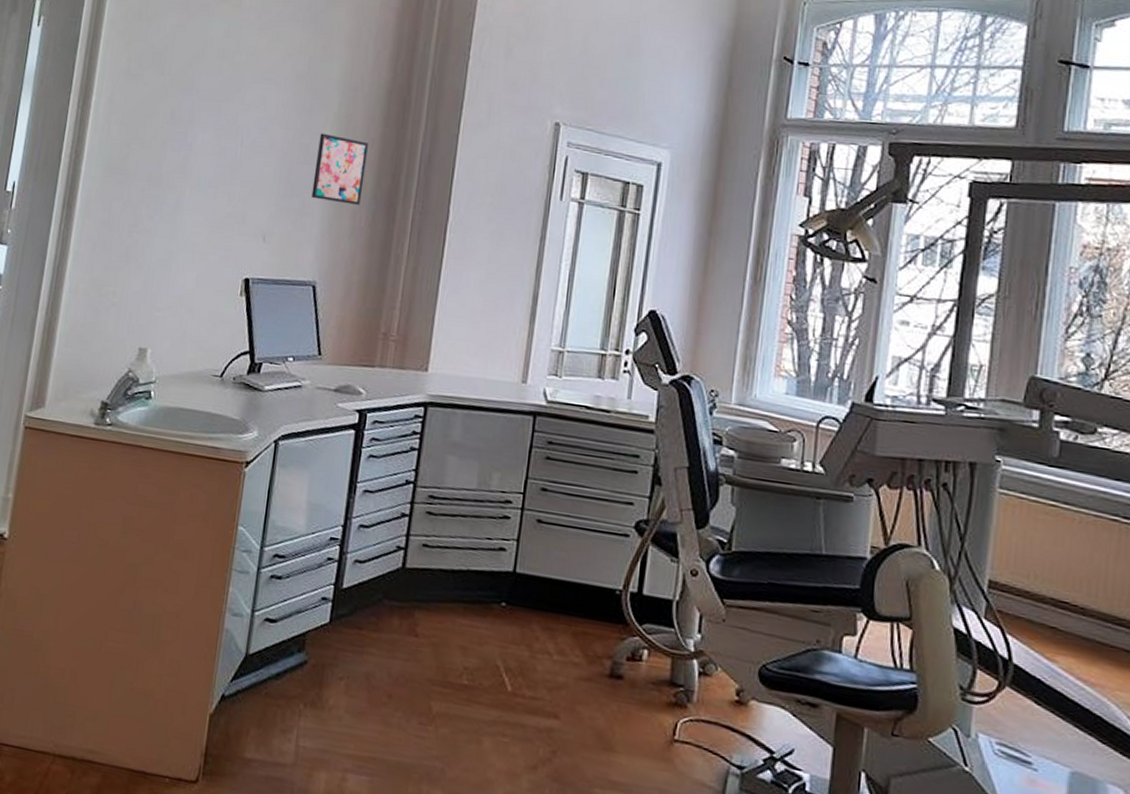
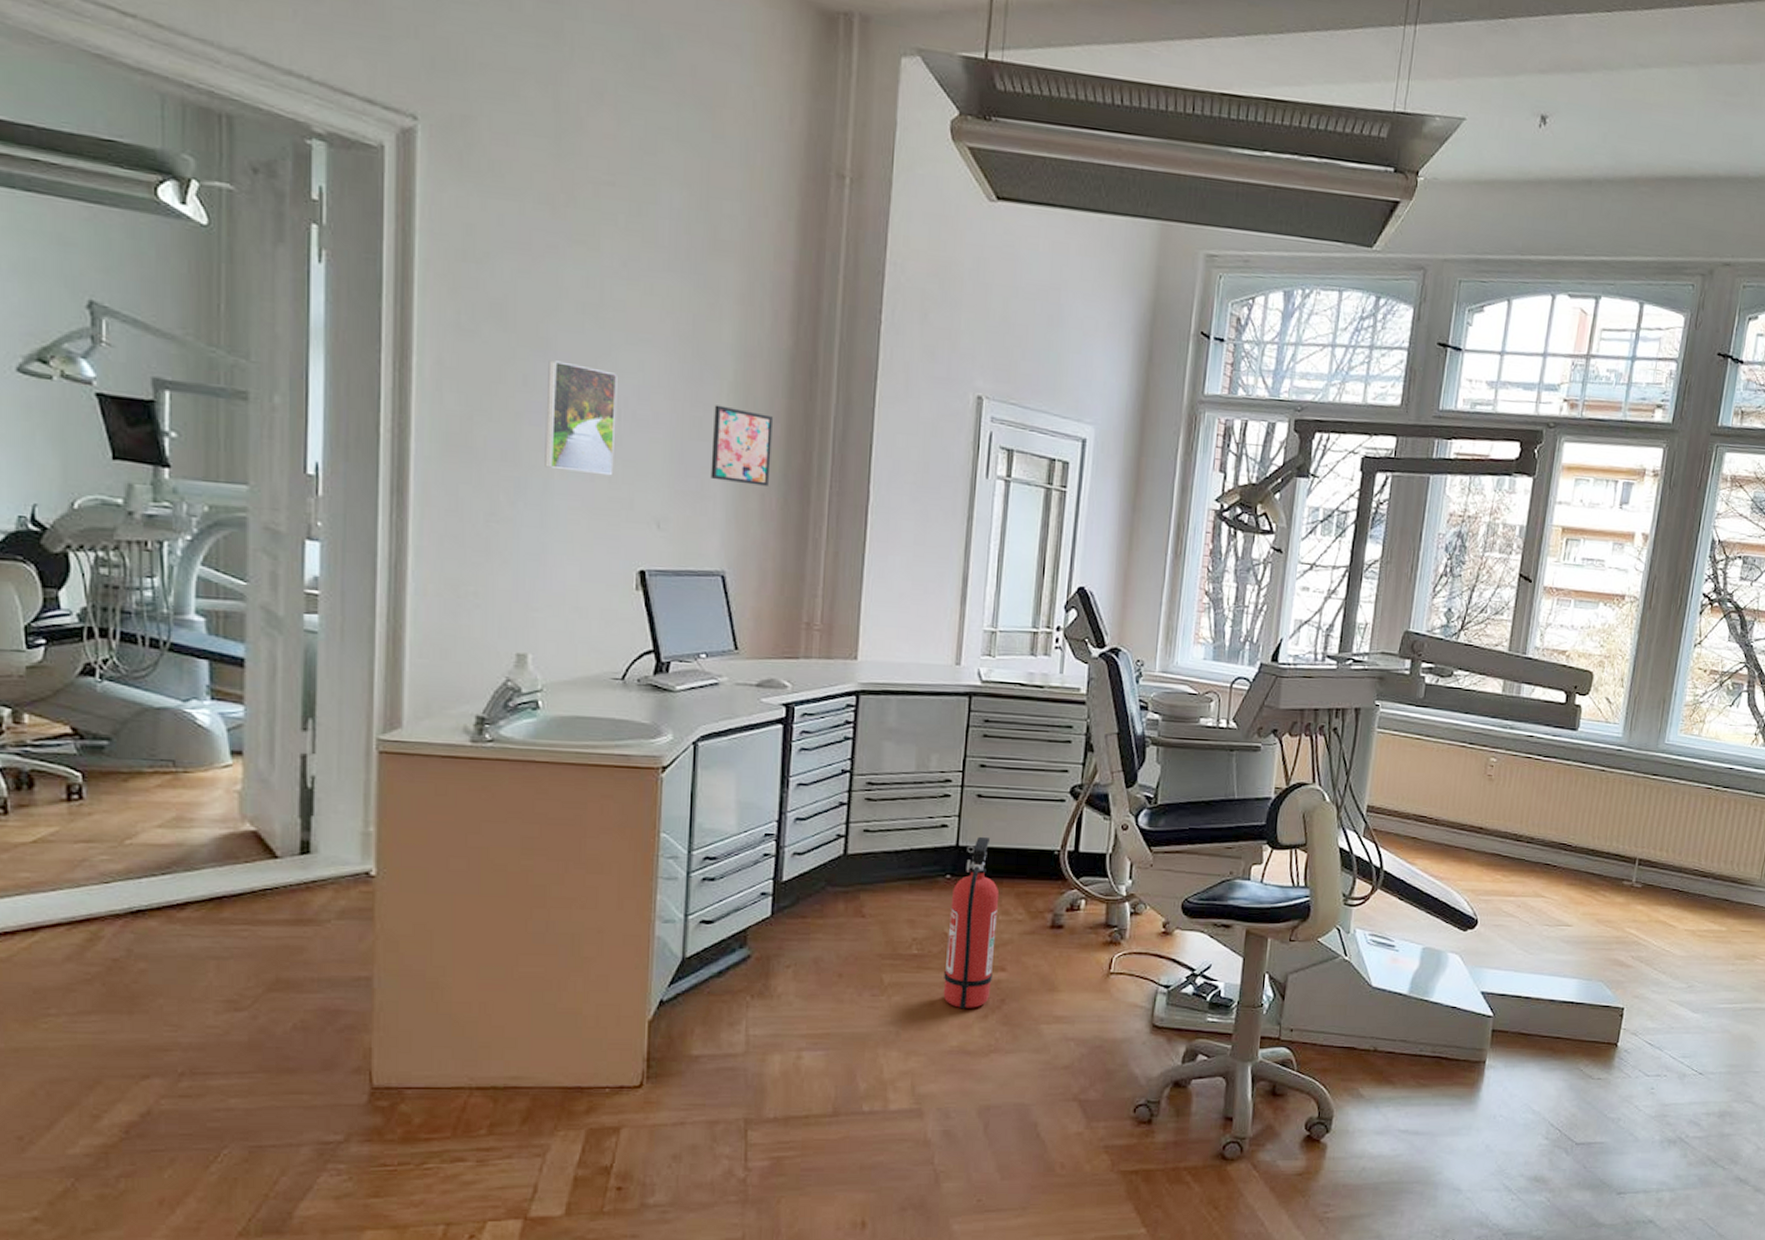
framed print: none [179,97,244,195] -> present [545,360,618,476]
fire extinguisher: none [491,564,556,756] -> present [943,836,1000,1009]

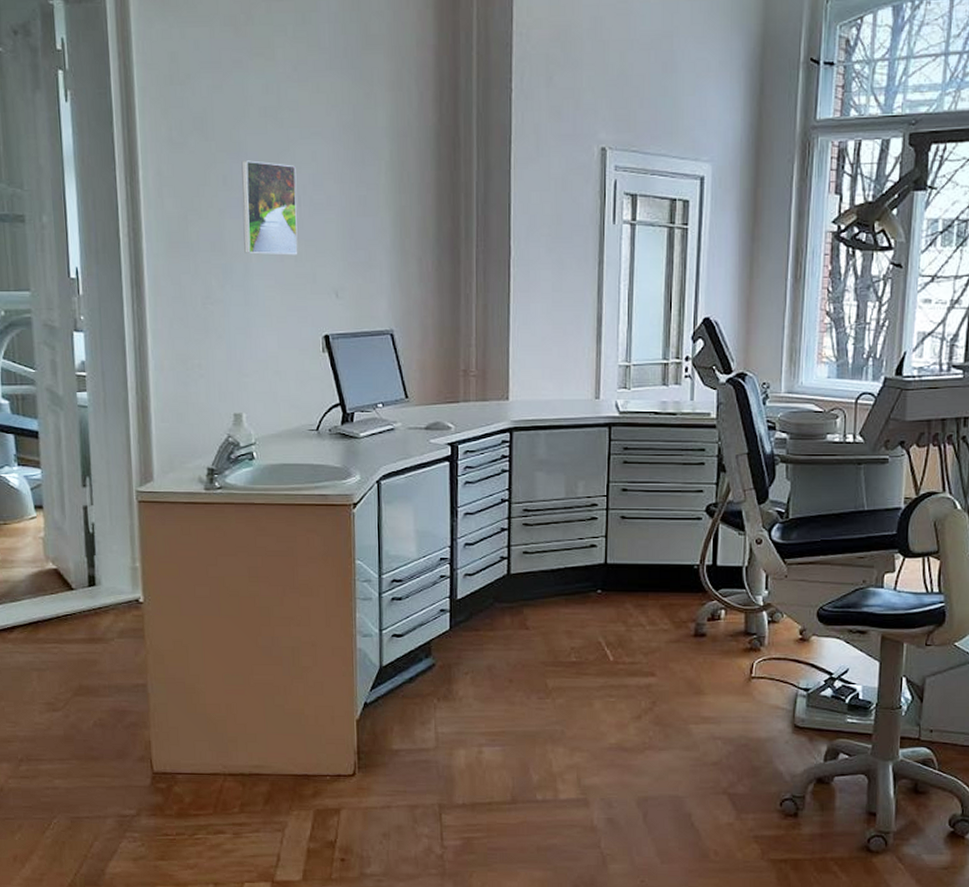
wall art: present [710,405,772,486] -> none [375,183,425,251]
fire extinguisher: present [943,836,1000,1009] -> none [600,554,646,711]

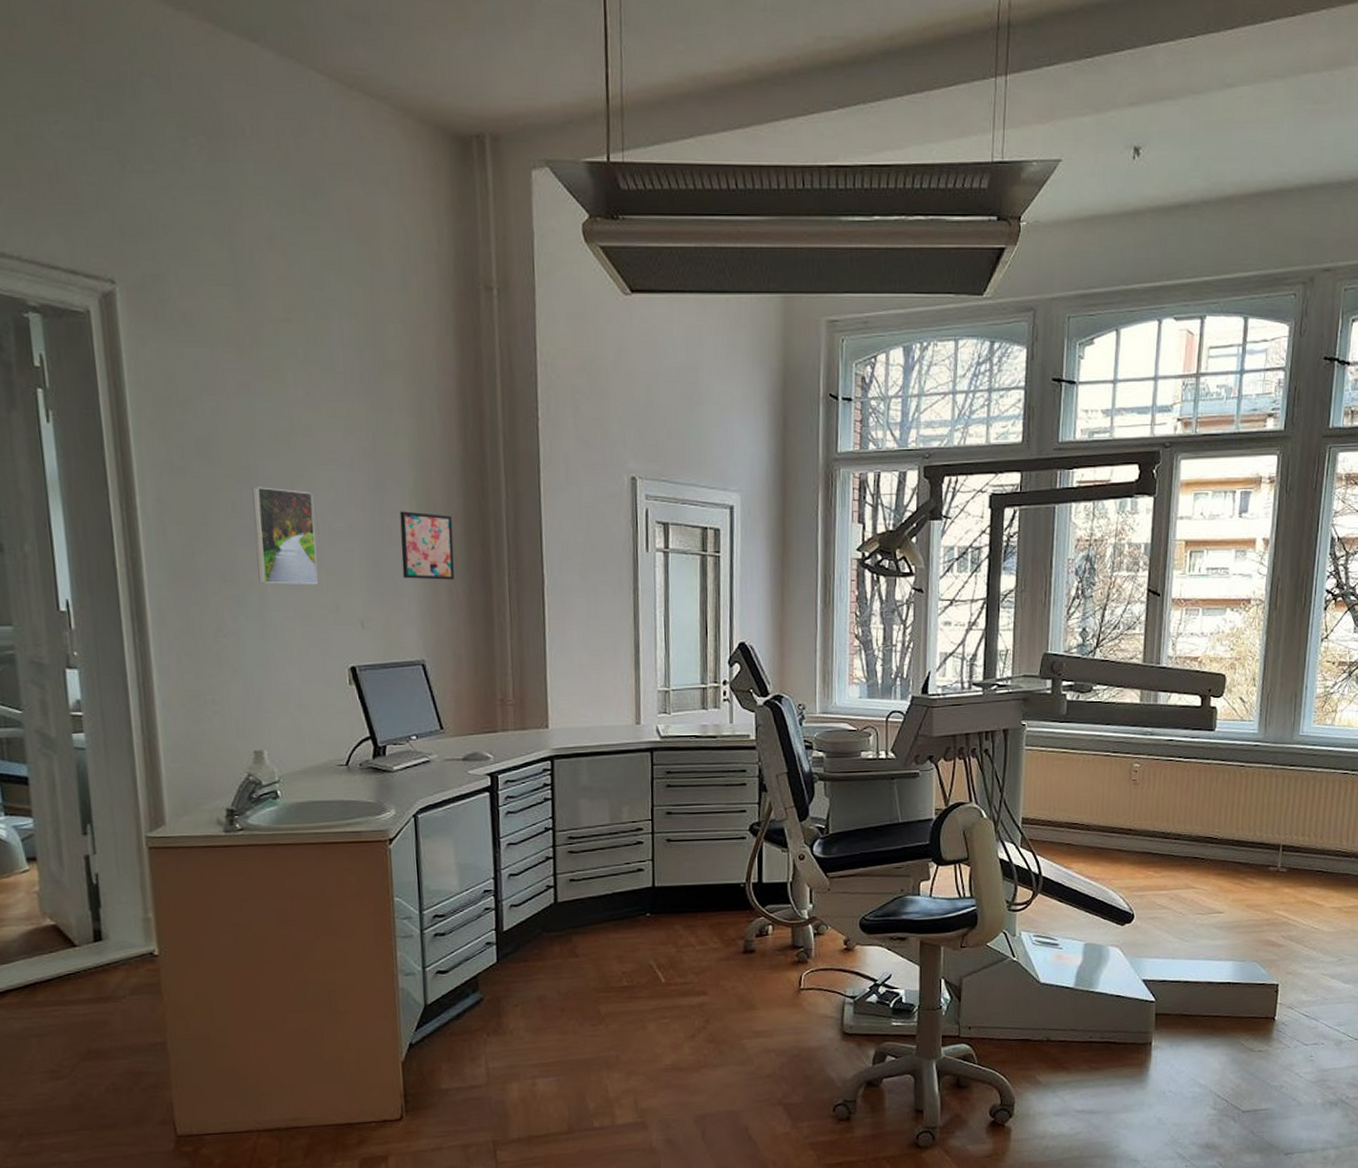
wall art: none [375,183,425,251] -> present [399,511,455,580]

